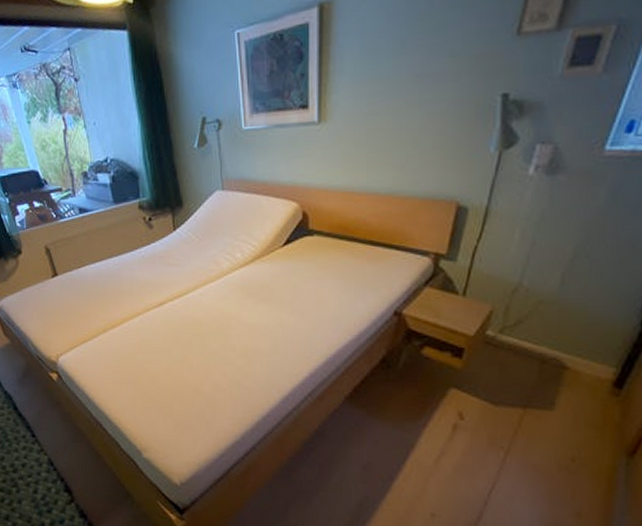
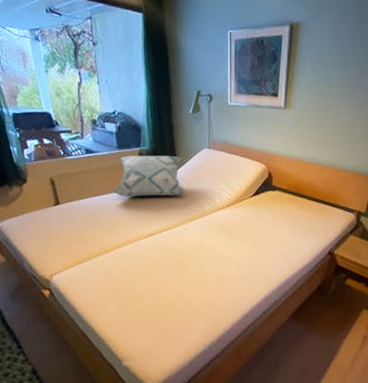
decorative pillow: none [112,205,199,261] -> present [112,155,186,197]

